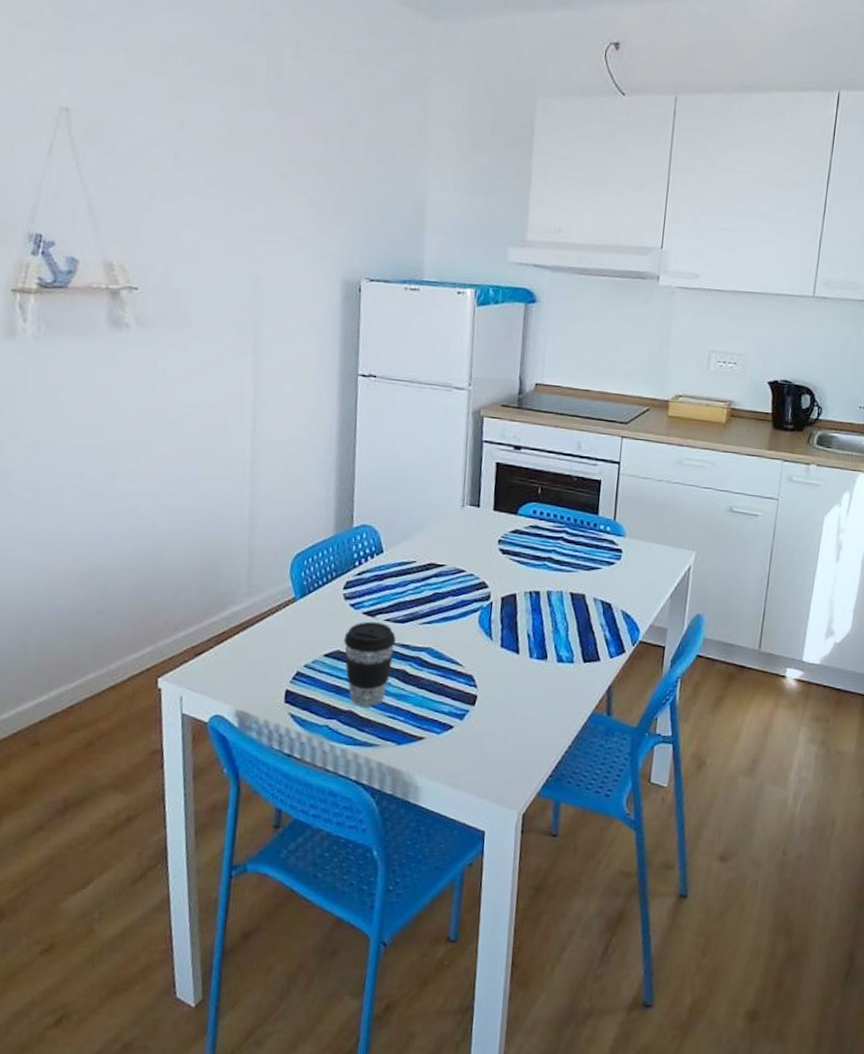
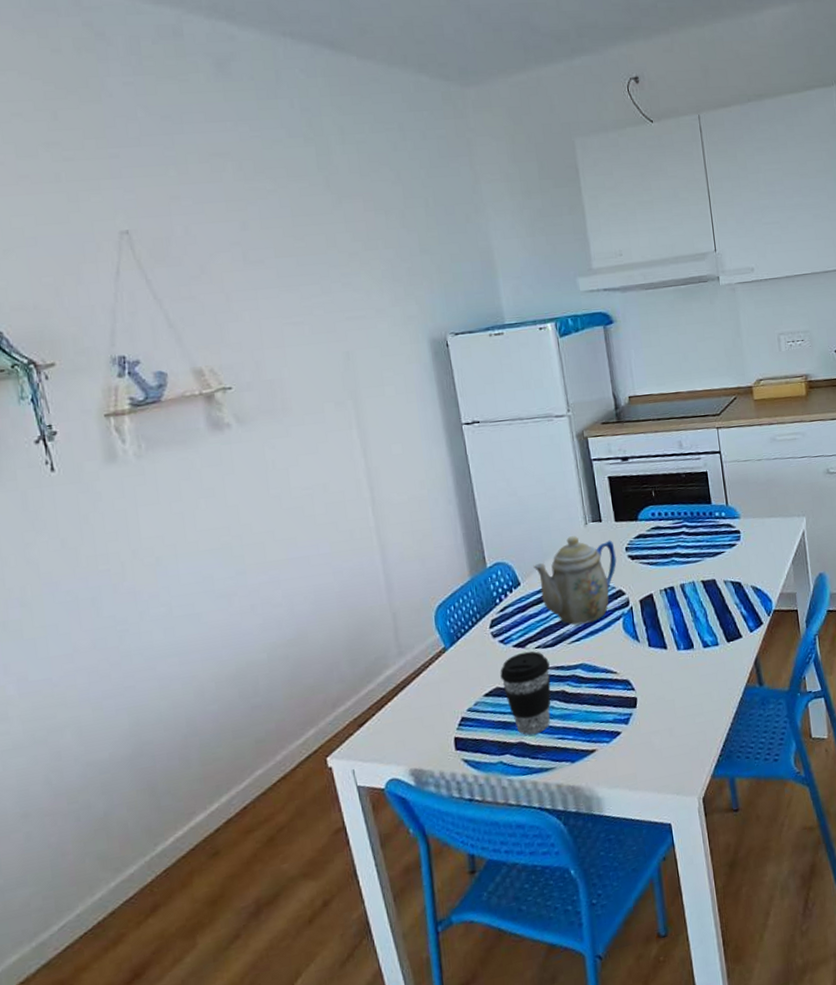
teapot: none [400,515,488,608] -> present [533,536,617,625]

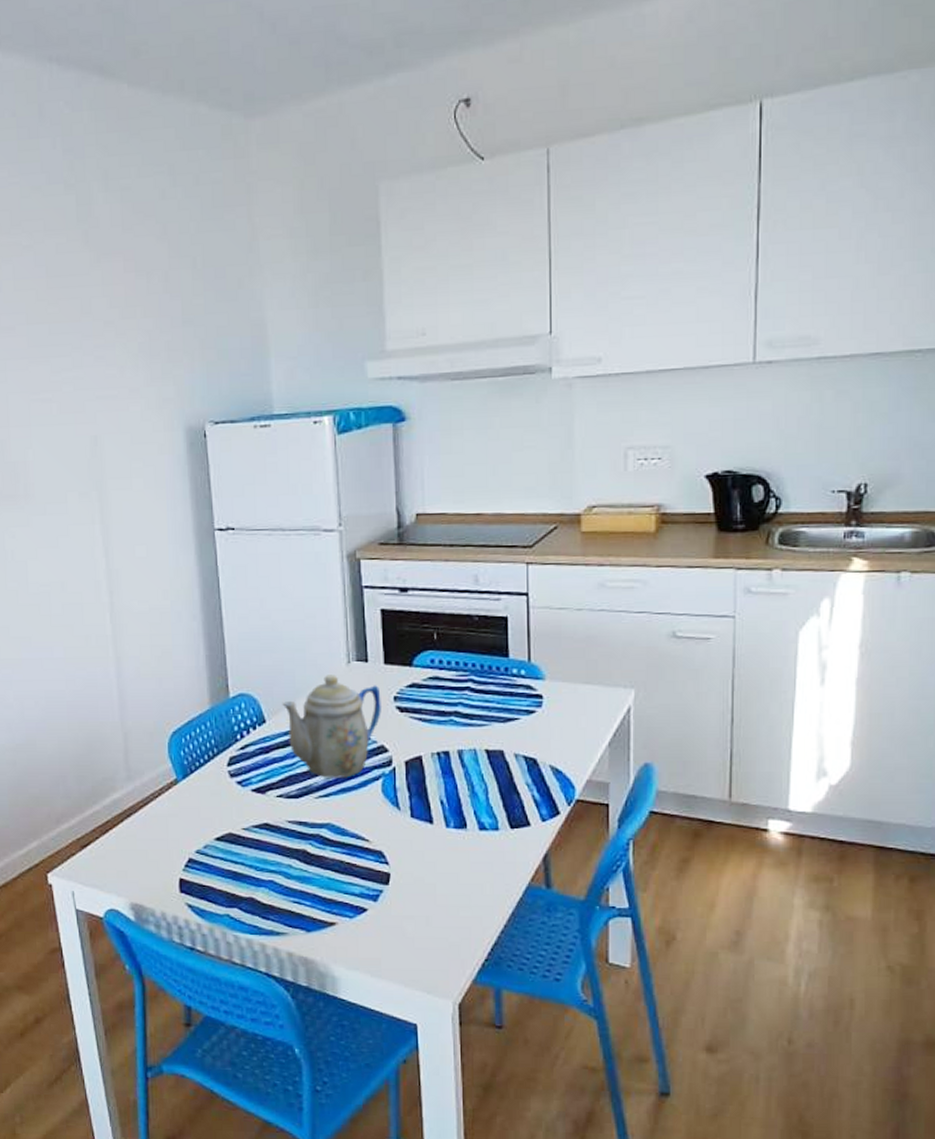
coffee cup: present [500,651,551,735] -> none [234,799,291,893]

